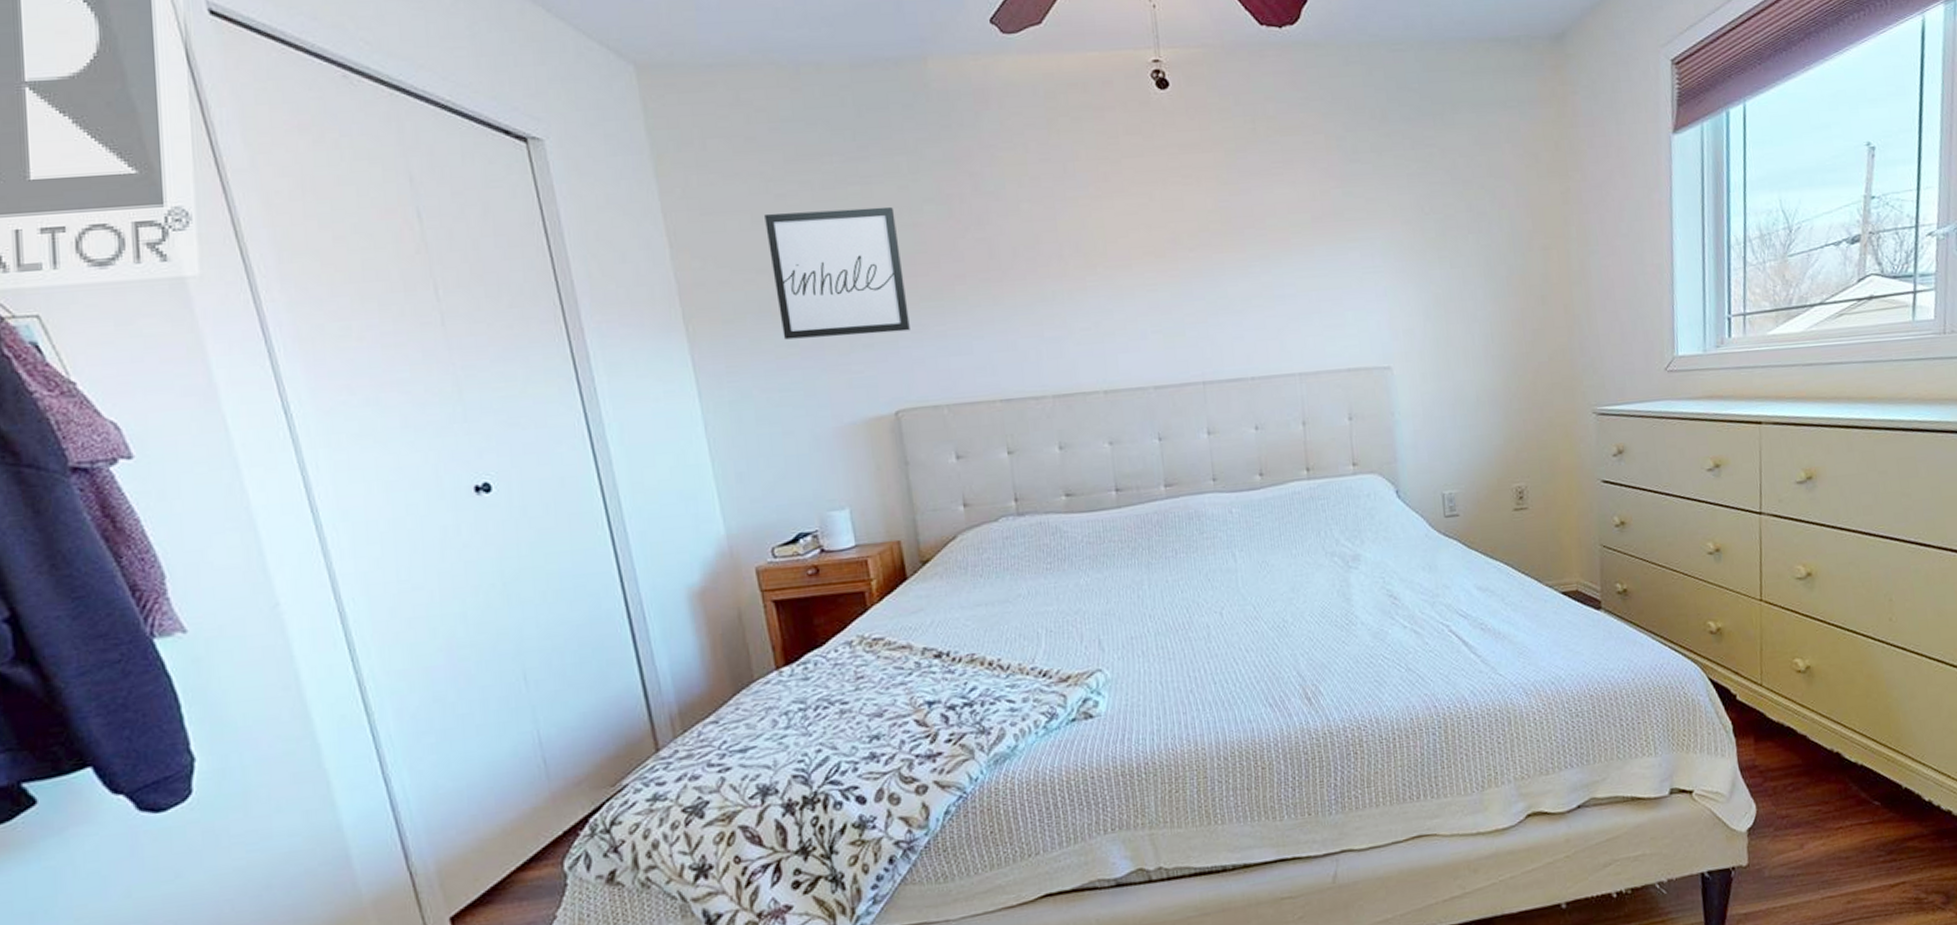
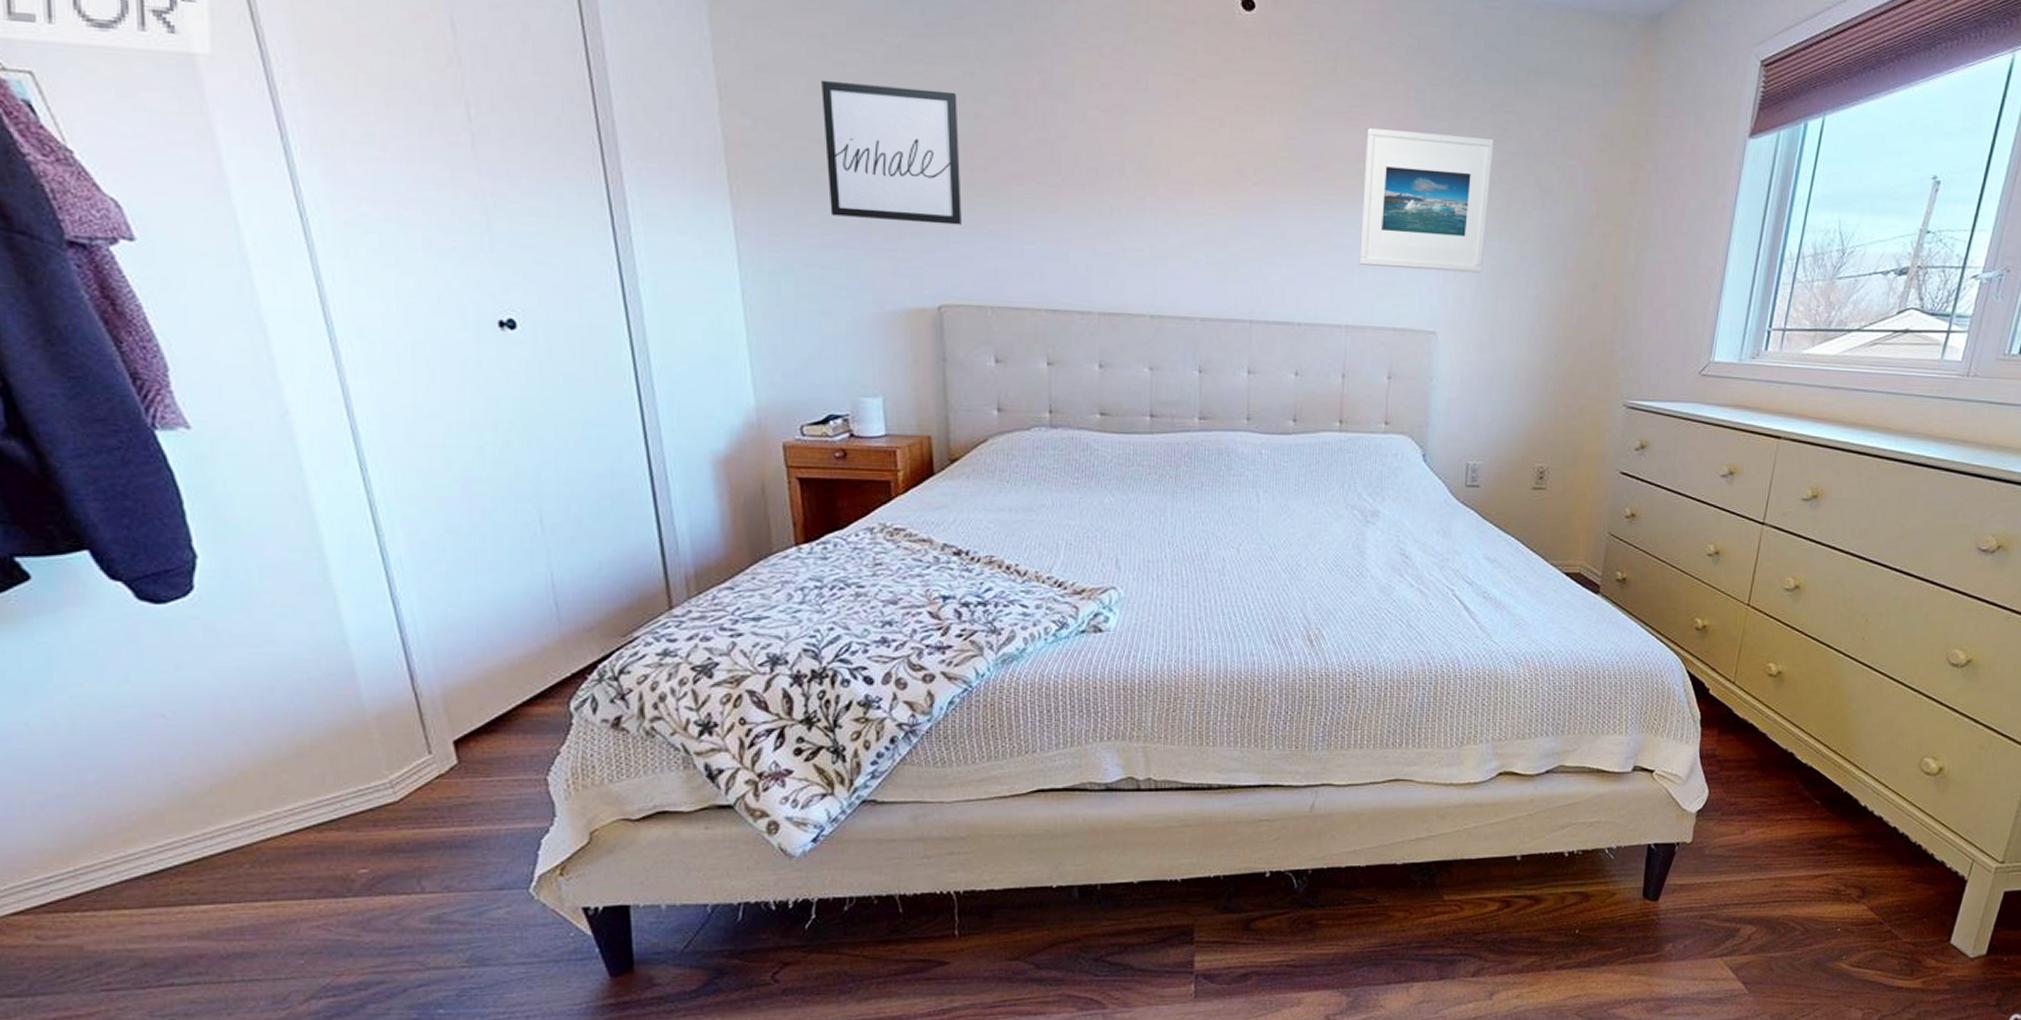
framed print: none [1293,172,1428,312] -> present [1358,128,1494,273]

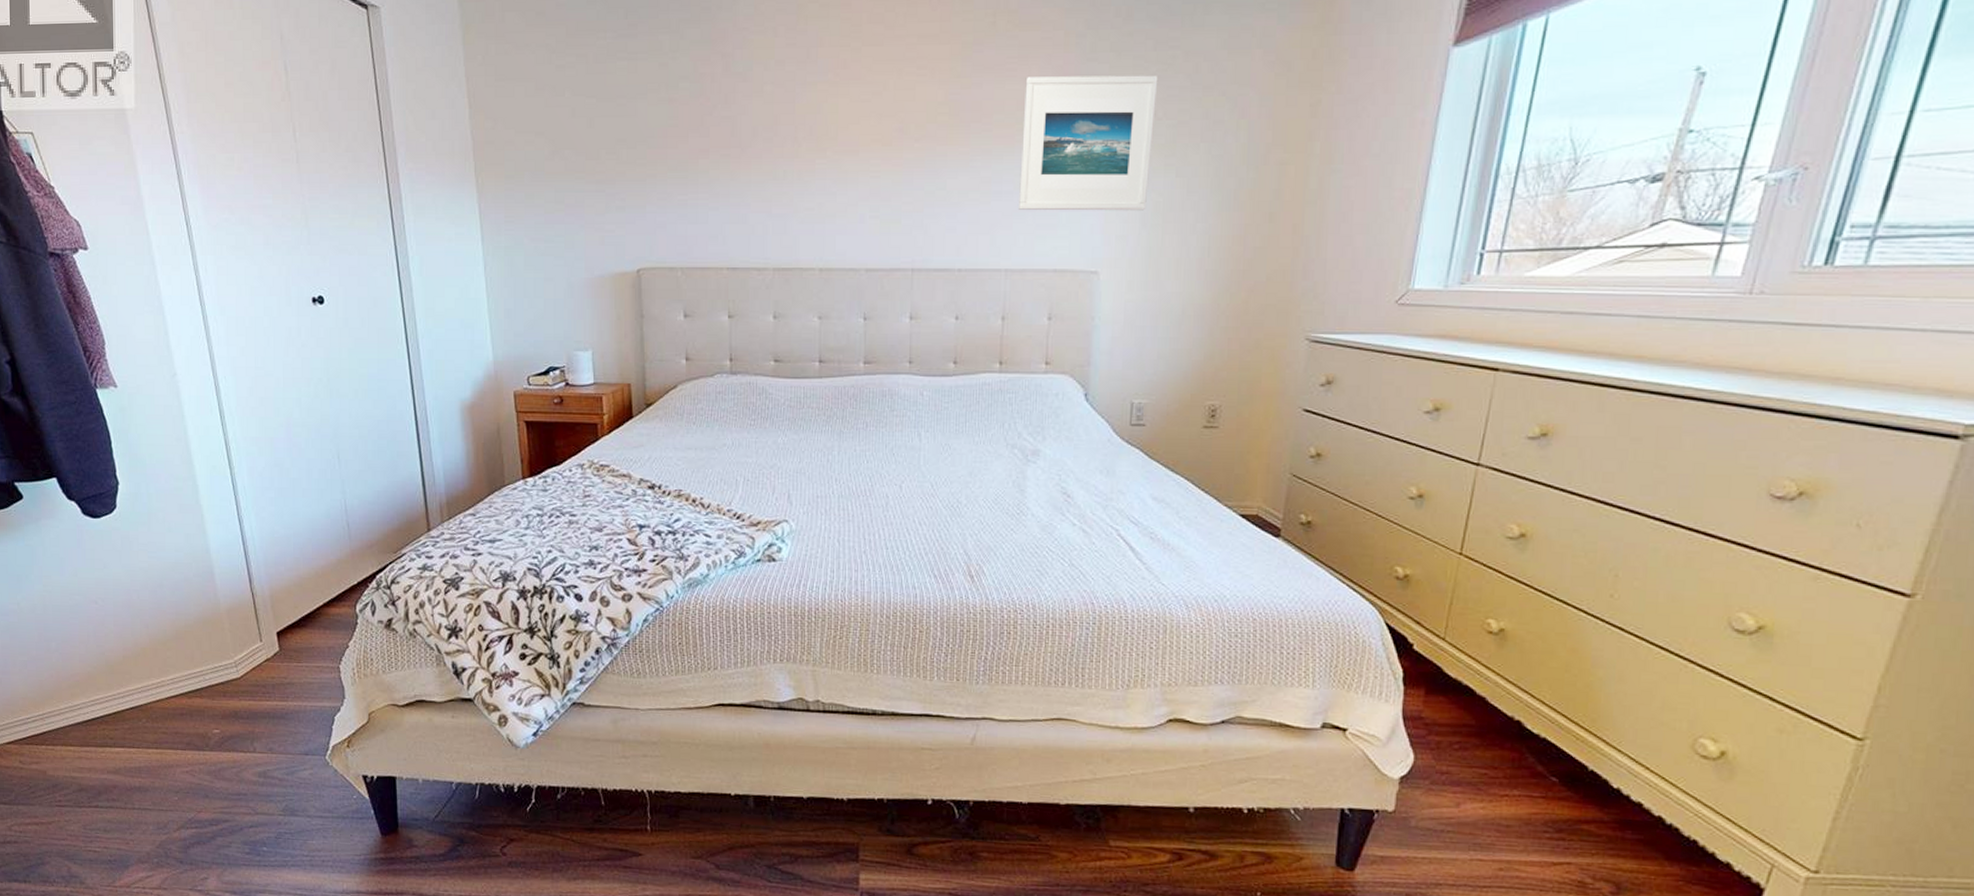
wall art: present [822,80,962,225] -> none [546,82,657,198]

